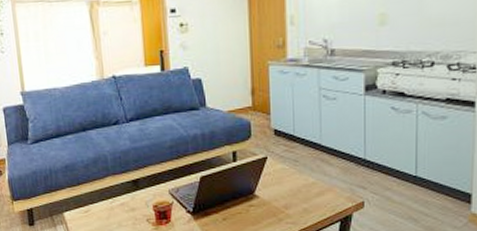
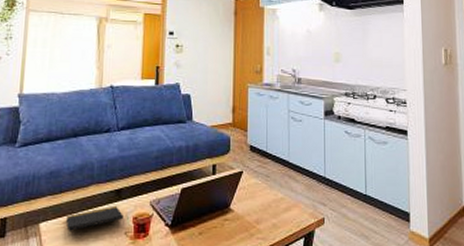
notepad: none [87,195,145,219] -> present [65,205,124,231]

